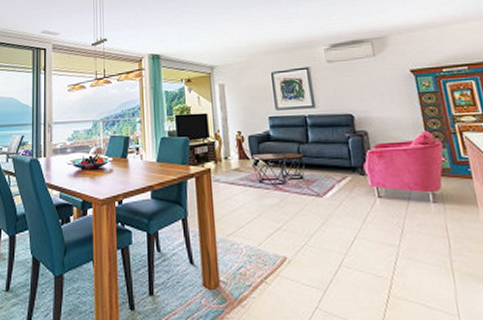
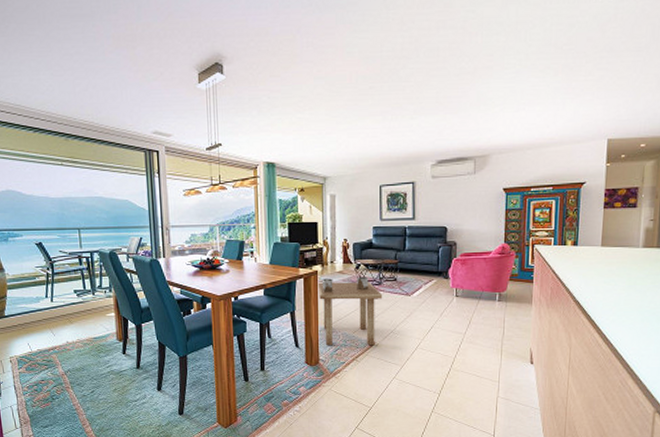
side table: none [211,174,290,263] -> present [318,276,383,346]

